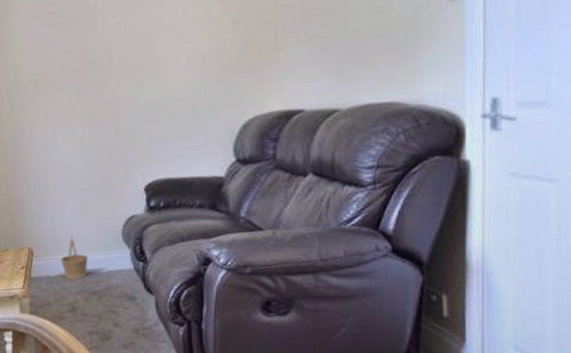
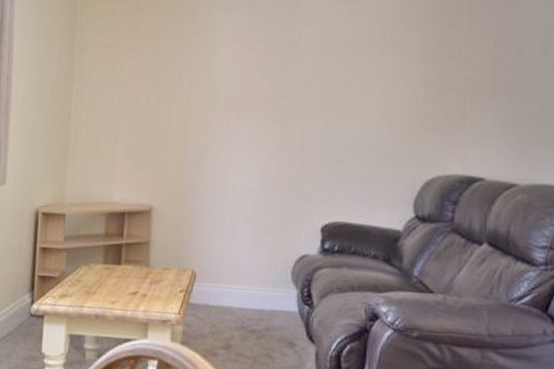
basket: present [60,237,89,280] -> none [222,266,254,314]

